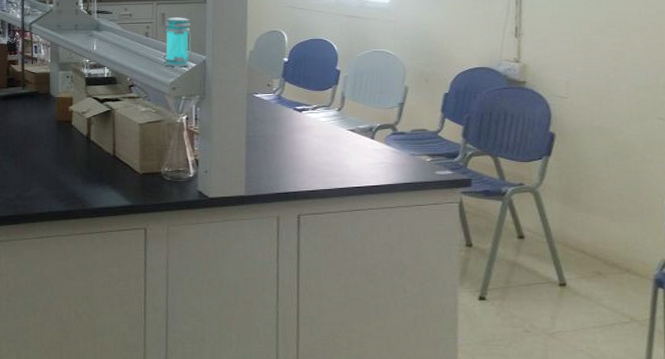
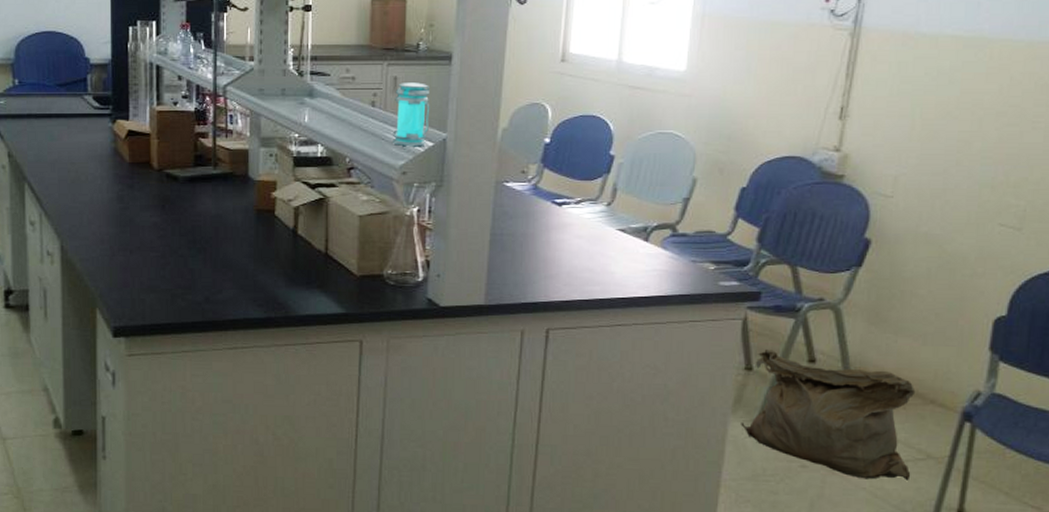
bag: none [468,227,620,342] -> present [741,348,916,481]

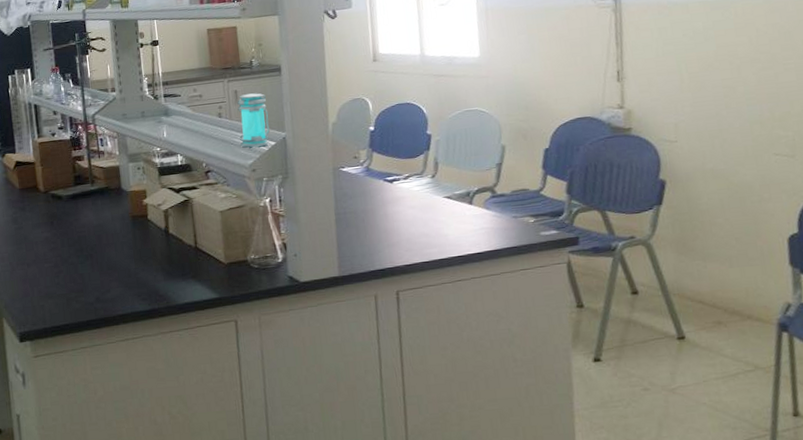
bag: present [741,348,916,481] -> none [582,286,744,395]

